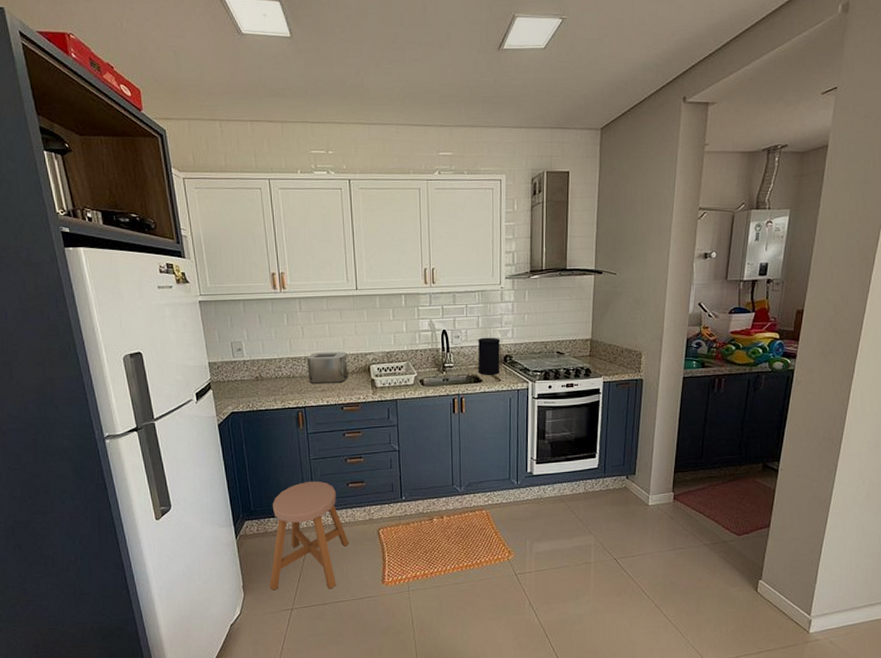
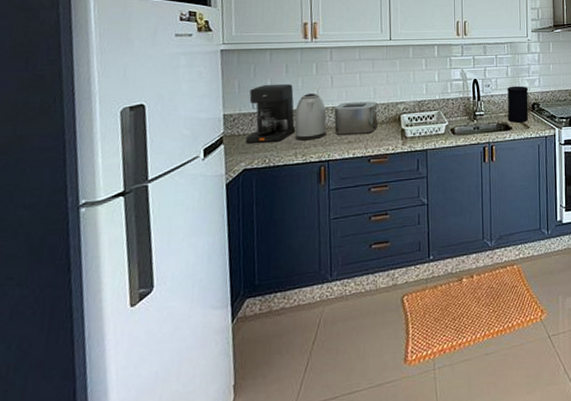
coffee maker: none [229,335,272,389] -> present [245,85,295,143]
stool: present [269,481,349,591] -> none [268,243,369,387]
kettle: none [271,343,302,388] -> present [294,93,327,141]

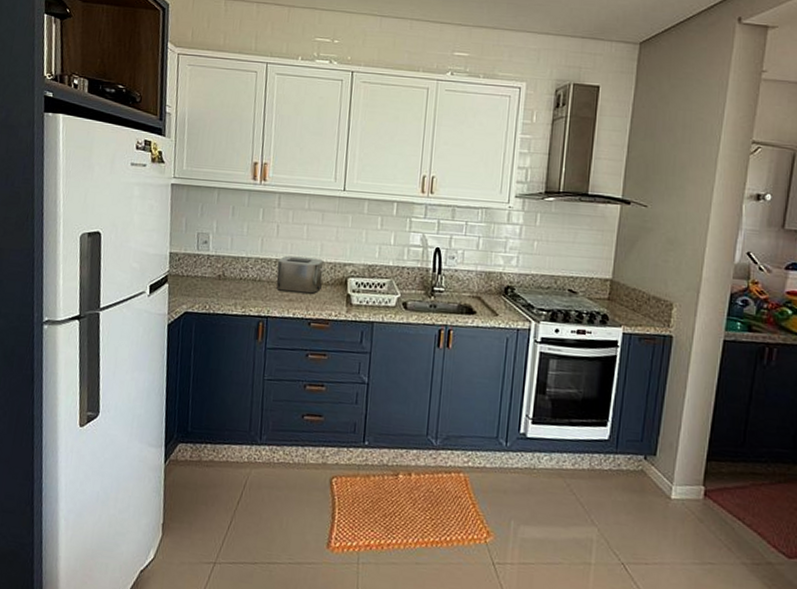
coffee maker: present [245,85,295,143] -> none [188,226,238,289]
kettle: present [294,93,327,141] -> none [236,240,270,292]
canister: present [507,86,529,123] -> none [472,261,503,308]

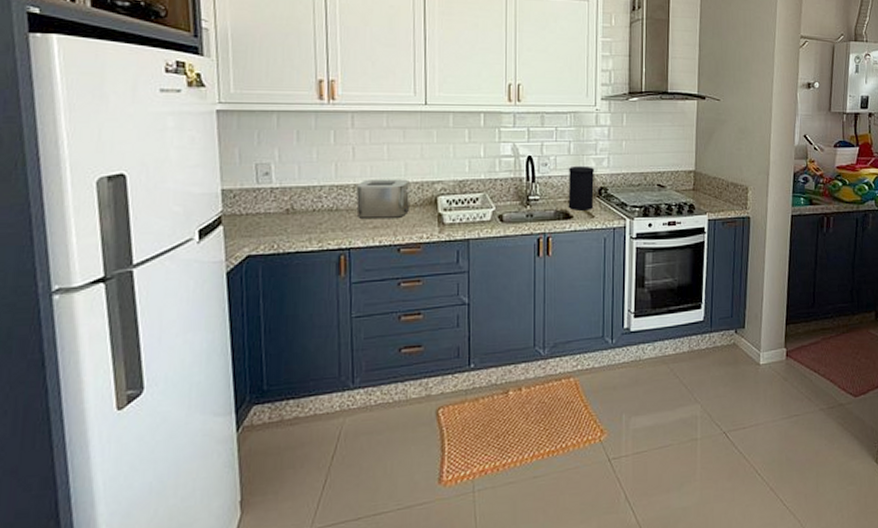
canister: none [472,261,503,308] -> present [568,166,595,210]

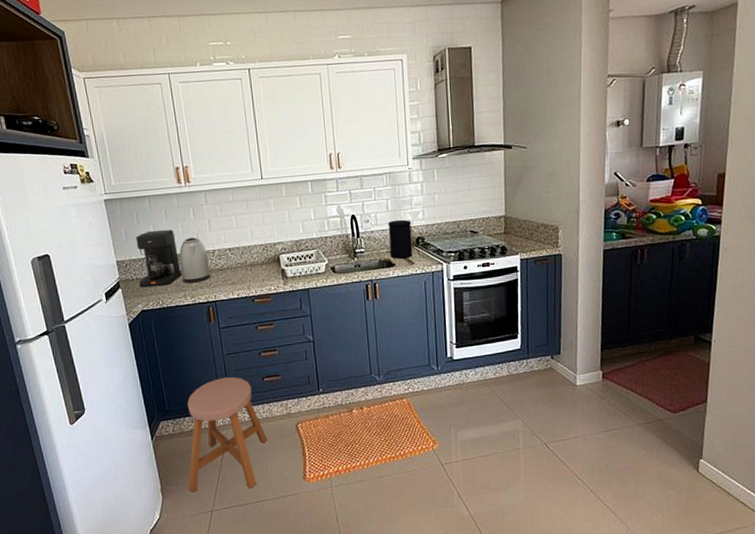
coffee maker: none [249,155,309,225] -> present [136,230,181,287]
stool: none [280,346,398,505] -> present [187,376,268,493]
kettle: none [308,166,348,224] -> present [179,237,211,283]
toaster: present [356,179,411,220] -> none [215,243,258,278]

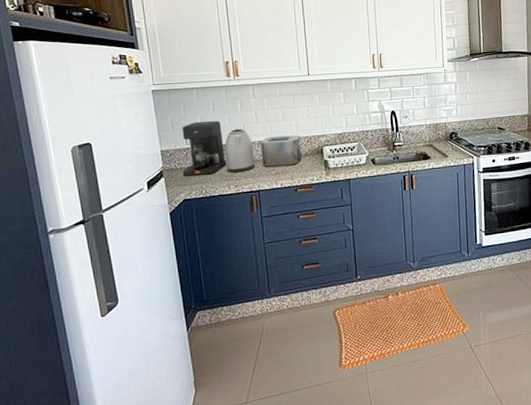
stool: present [187,376,268,493] -> none [222,265,305,384]
toaster: none [215,243,258,278] -> present [261,135,302,168]
canister: present [388,219,413,259] -> none [425,116,447,152]

